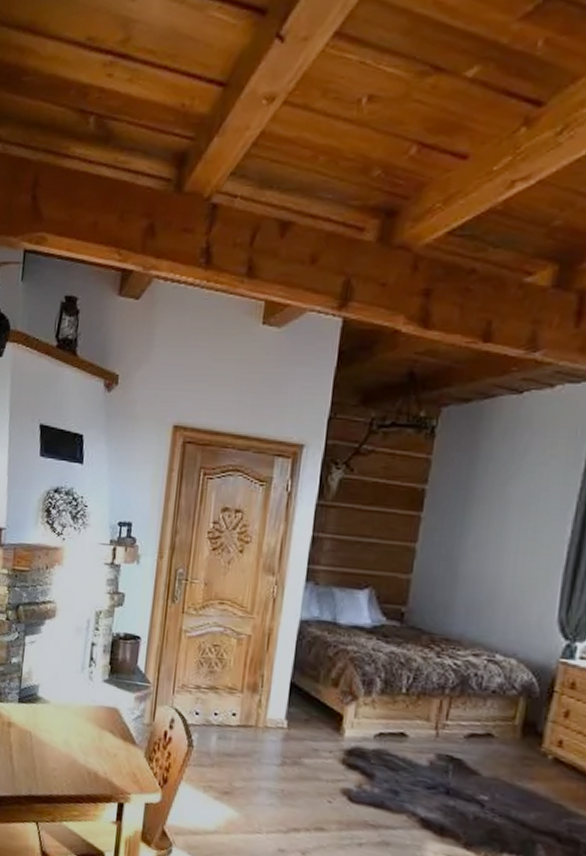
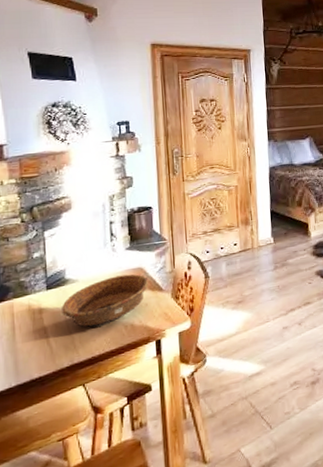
decorative bowl: none [29,709,123,764] -> present [62,274,149,328]

